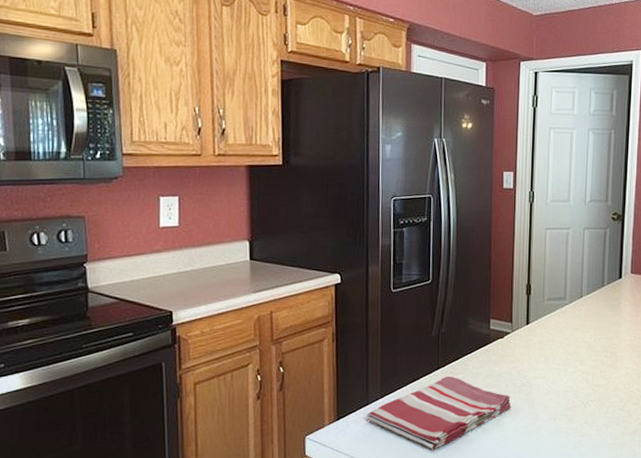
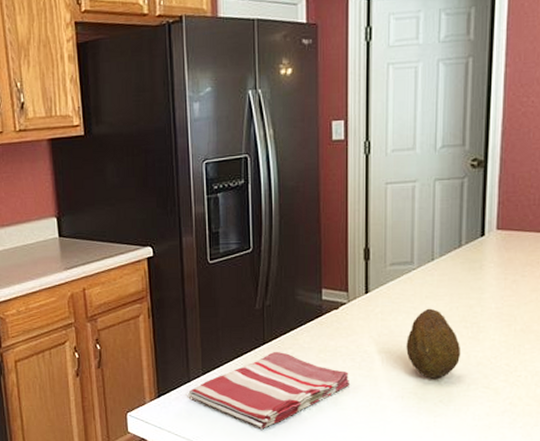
fruit: none [559,339,603,402] -> present [406,308,461,379]

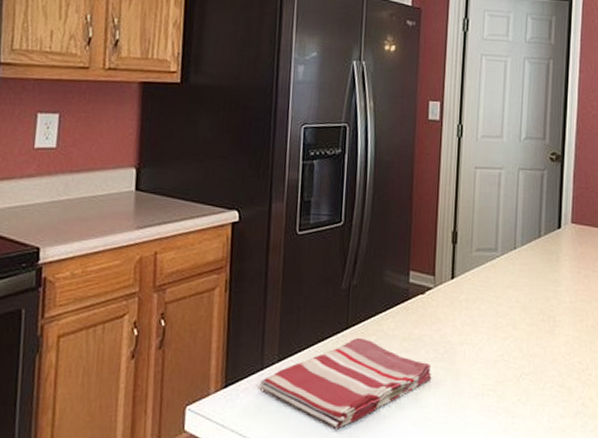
fruit: present [406,308,461,379] -> none [488,298,539,375]

